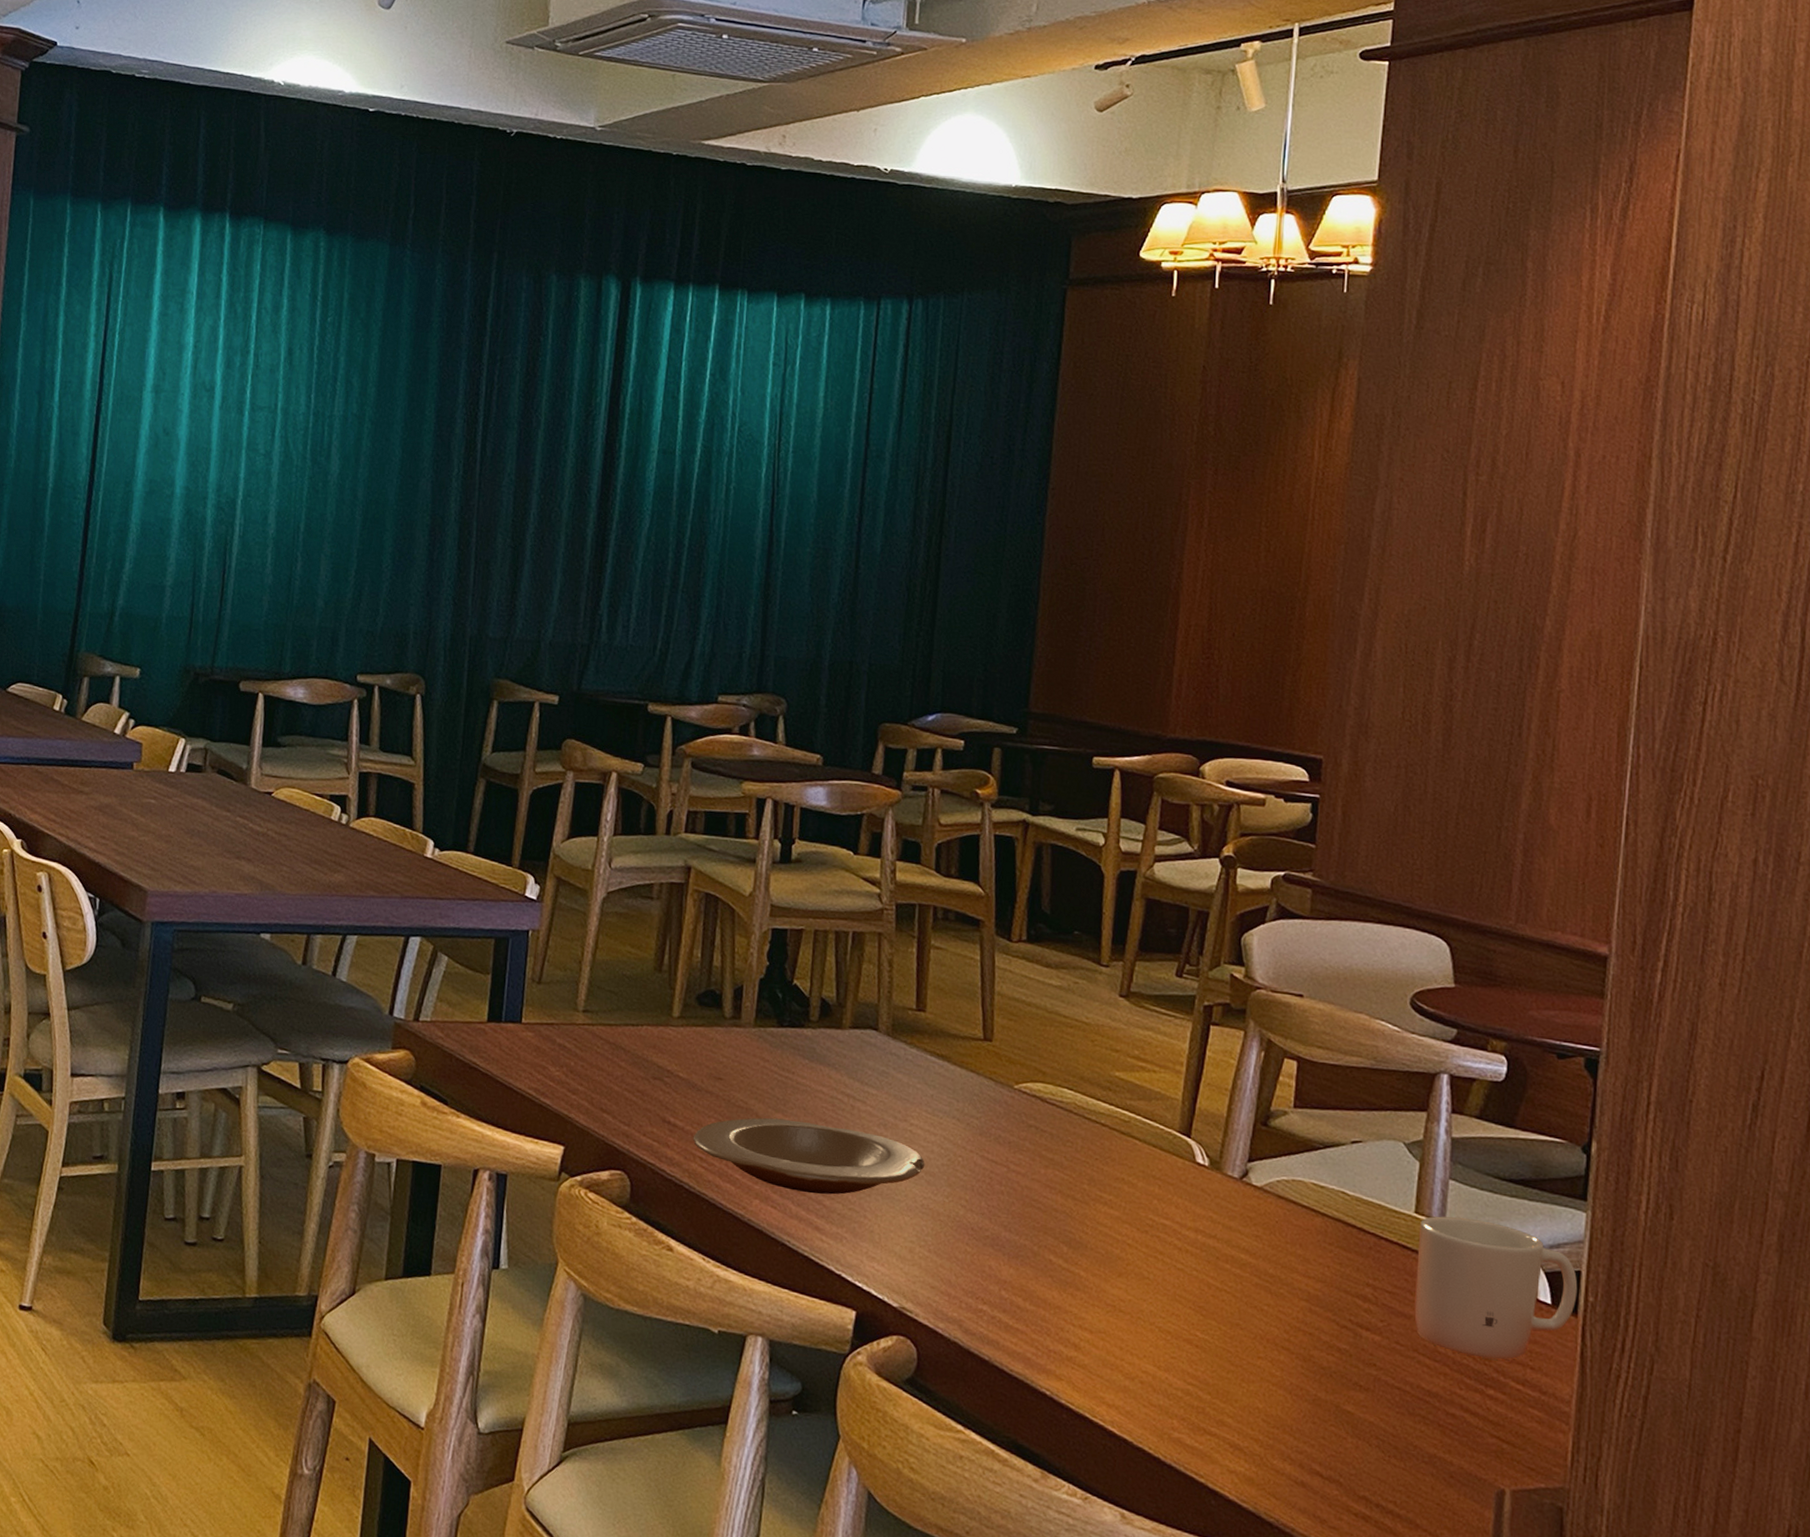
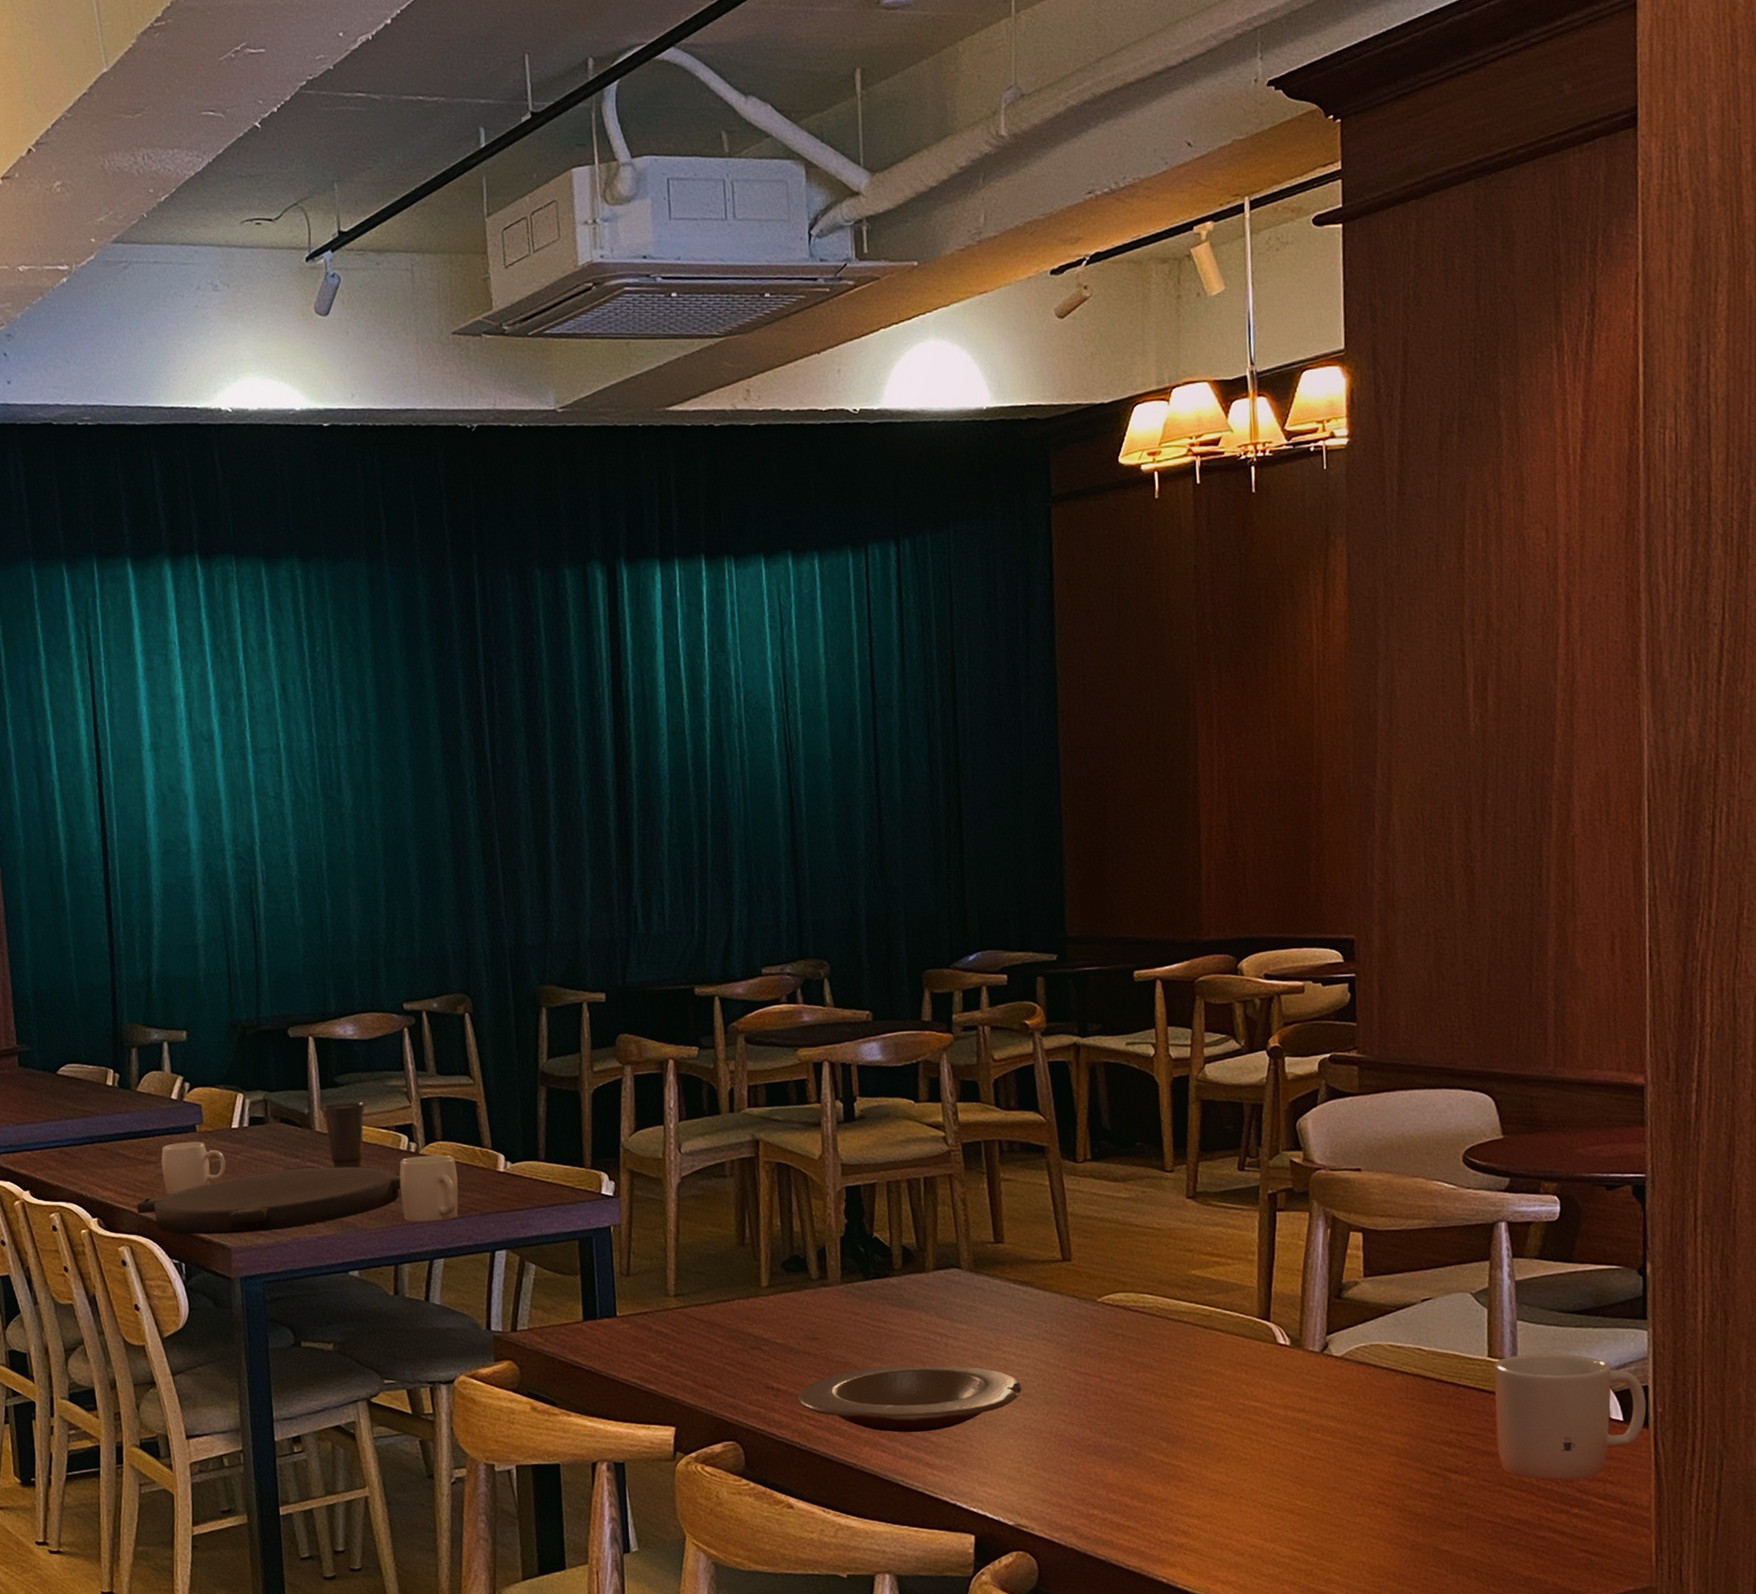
tray: none [61,820,328,881] -> present [136,1165,401,1235]
mug: none [92,777,157,829] -> present [161,1141,226,1196]
cup: none [258,762,306,831] -> present [319,1102,367,1169]
mug: none [323,828,385,898] -> present [399,1155,459,1223]

